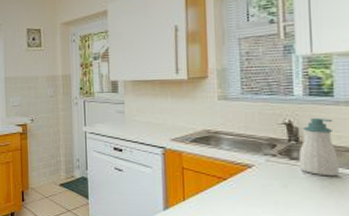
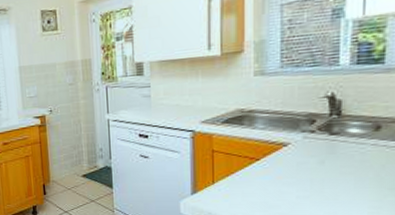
soap bottle: present [298,117,339,177] -> none [339,87,383,150]

